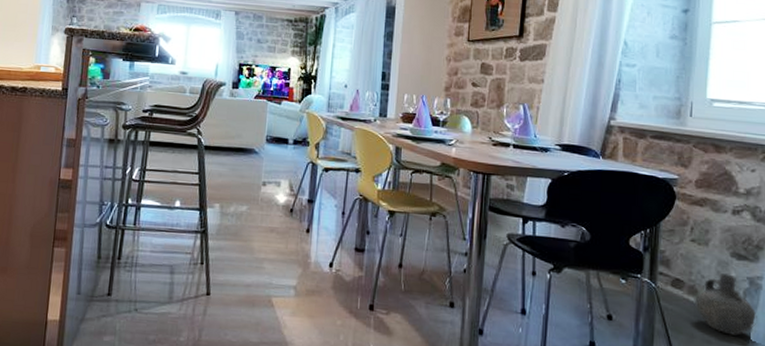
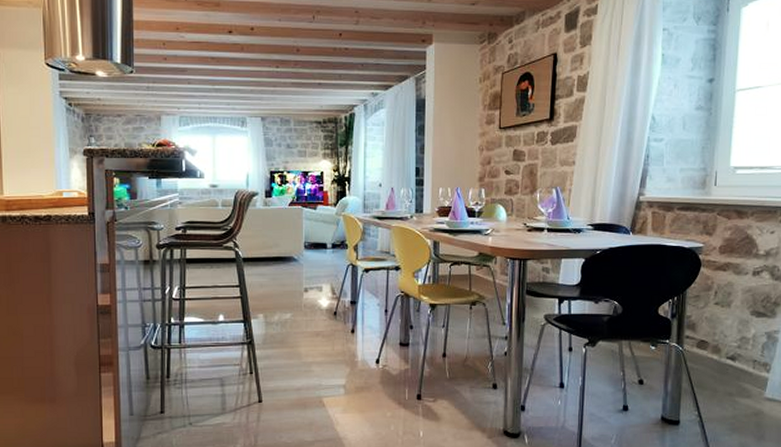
ceramic jug: present [695,273,757,336] -> none [718,331,774,386]

